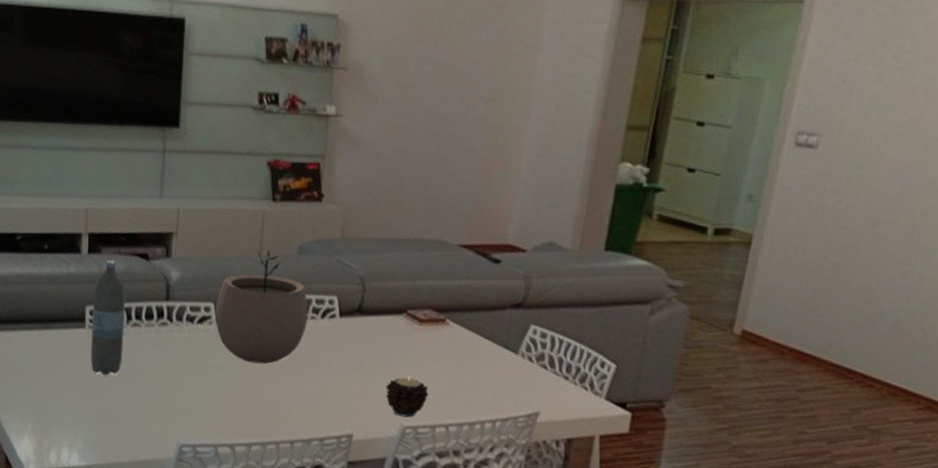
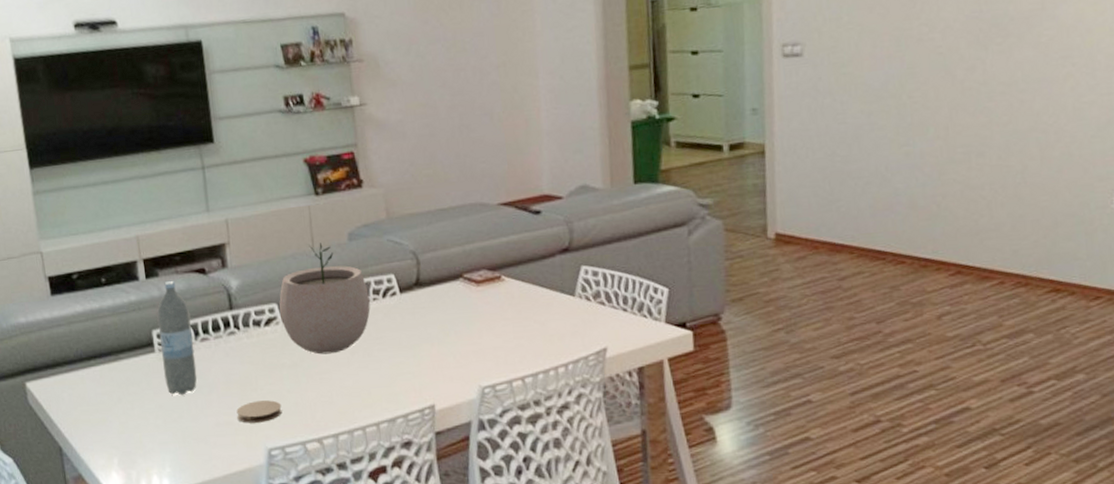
coaster: none [155,395,201,418] -> present [236,400,282,423]
candle: present [386,376,429,418] -> none [457,337,500,378]

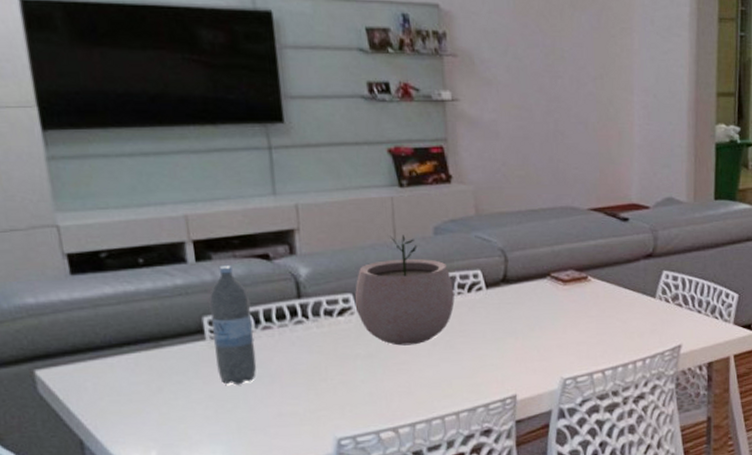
coaster: present [236,400,282,423] -> none [302,390,355,413]

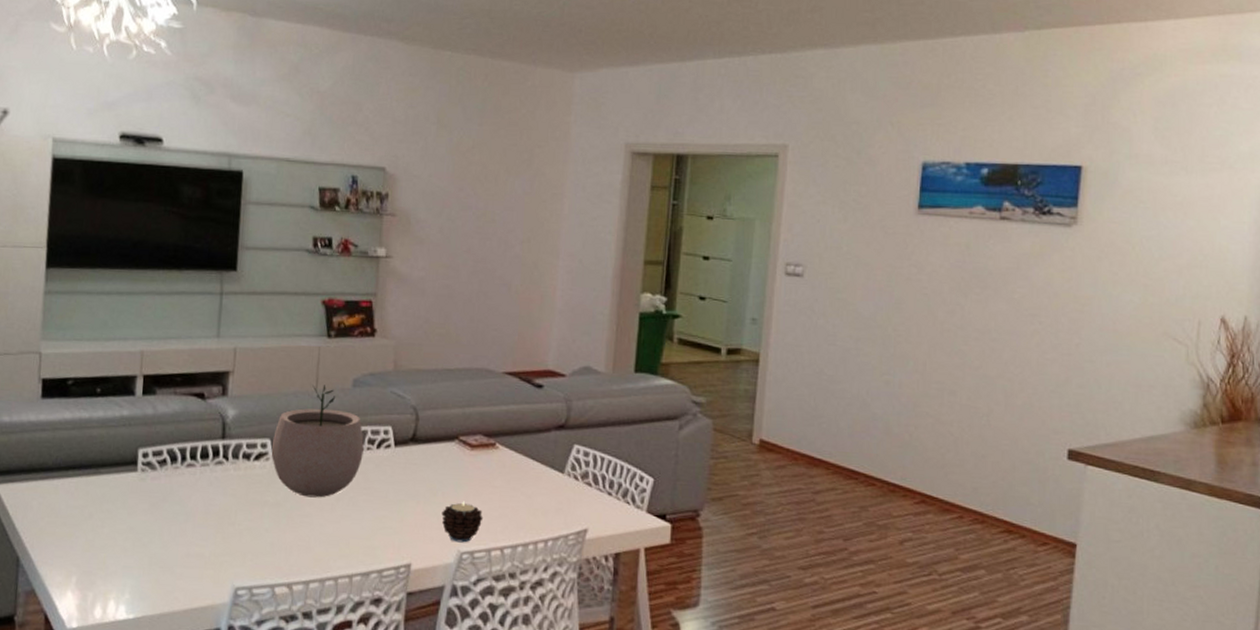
water bottle: present [209,264,257,385] -> none [142,400,181,520]
candle: none [541,332,583,371] -> present [441,501,484,543]

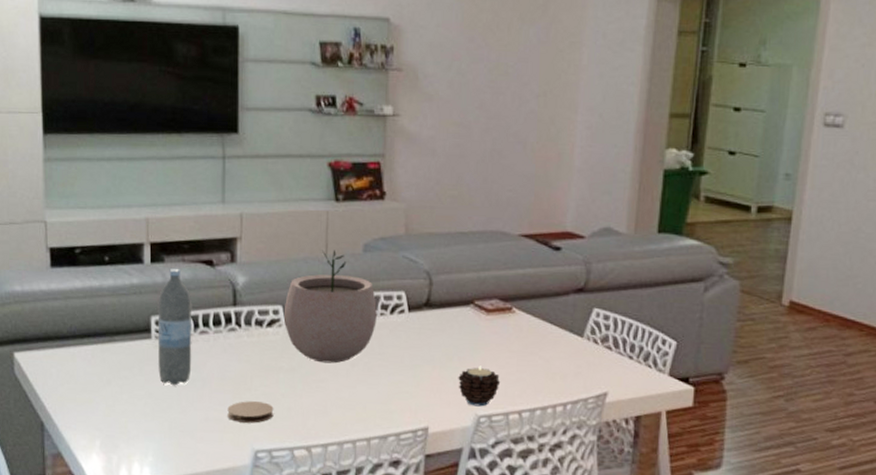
water bottle: none [142,400,181,520] -> present [157,268,192,386]
coaster: none [209,536,257,559] -> present [227,401,274,423]

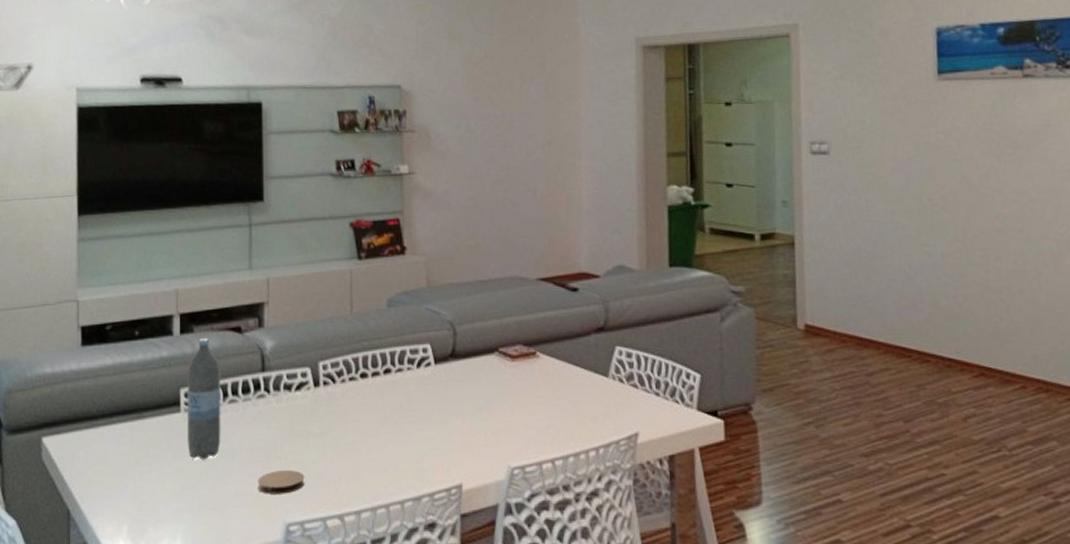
plant pot: present [283,249,377,364] -> none [312,307,404,424]
candle: present [458,365,501,407] -> none [488,414,531,458]

